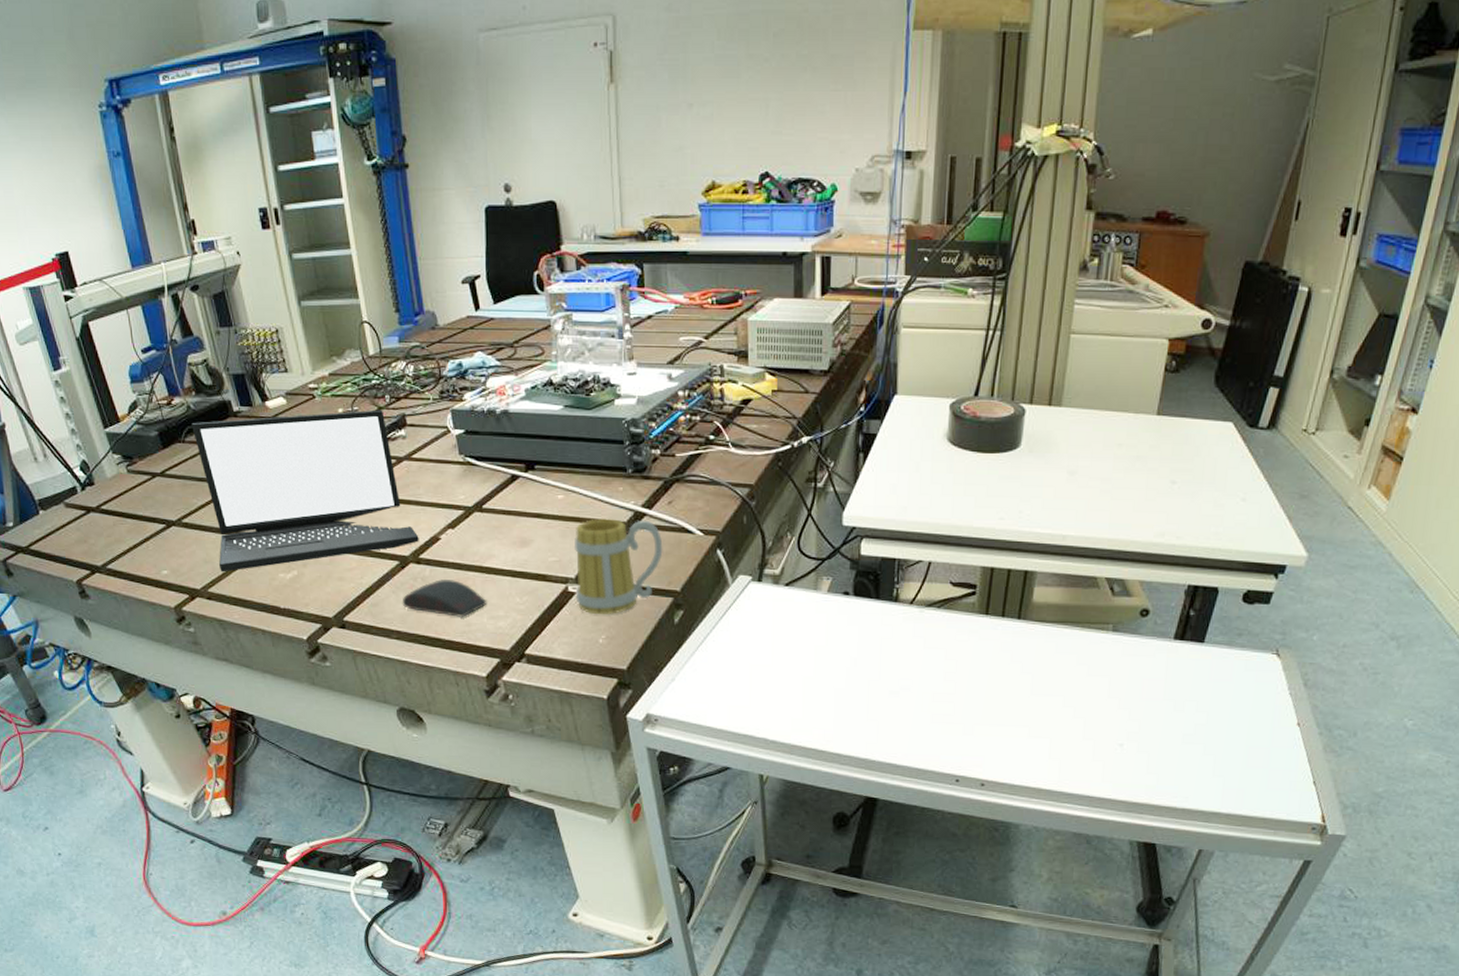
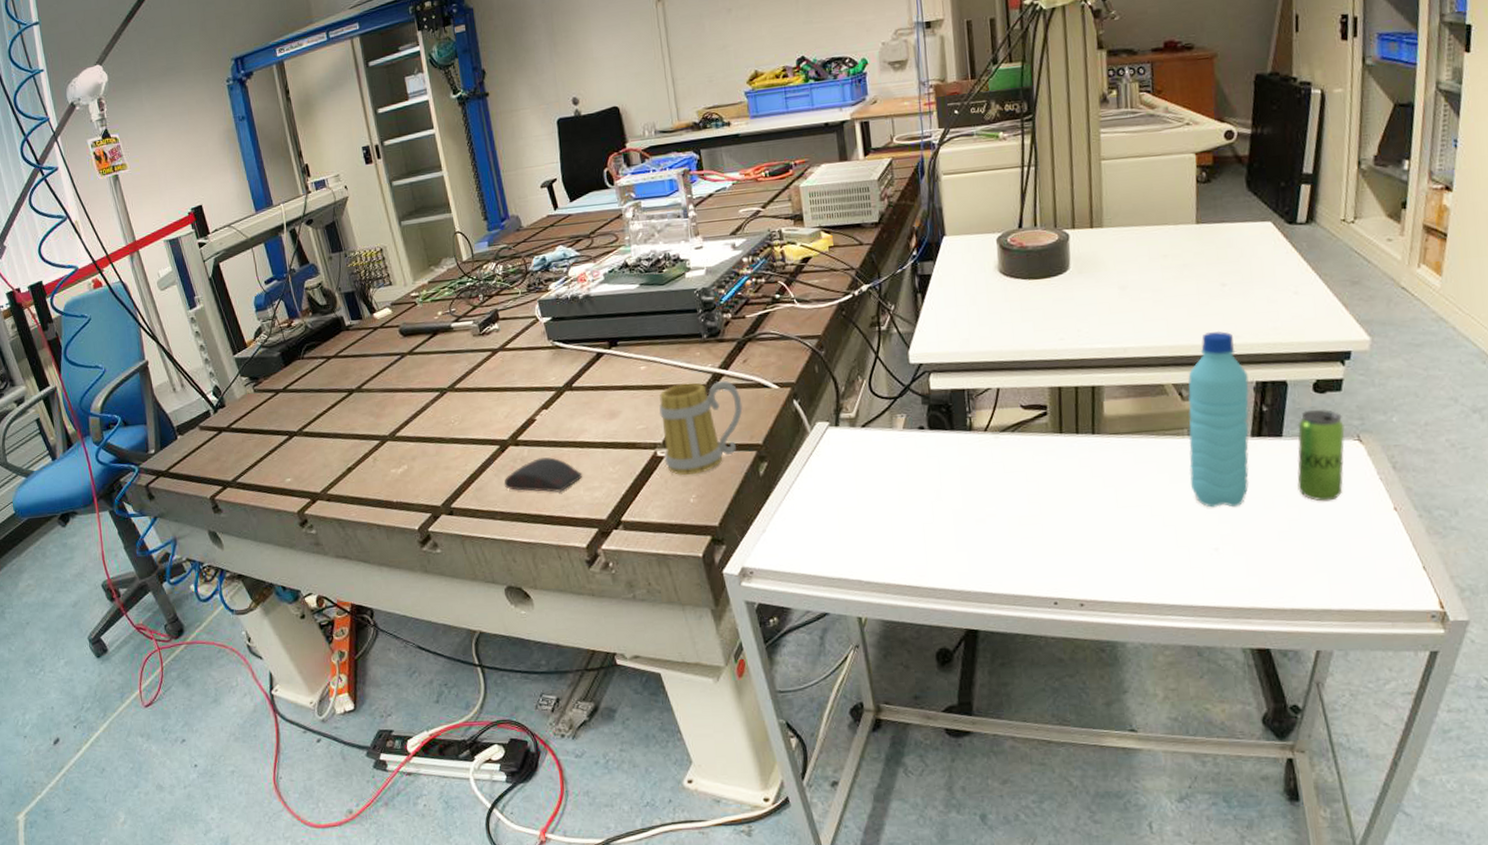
laptop: present [191,409,419,573] -> none [309,308,517,474]
water bottle: none [1106,528,1182,707] -> present [1187,330,1250,508]
beverage can: none [1209,619,1266,710] -> present [1297,408,1346,502]

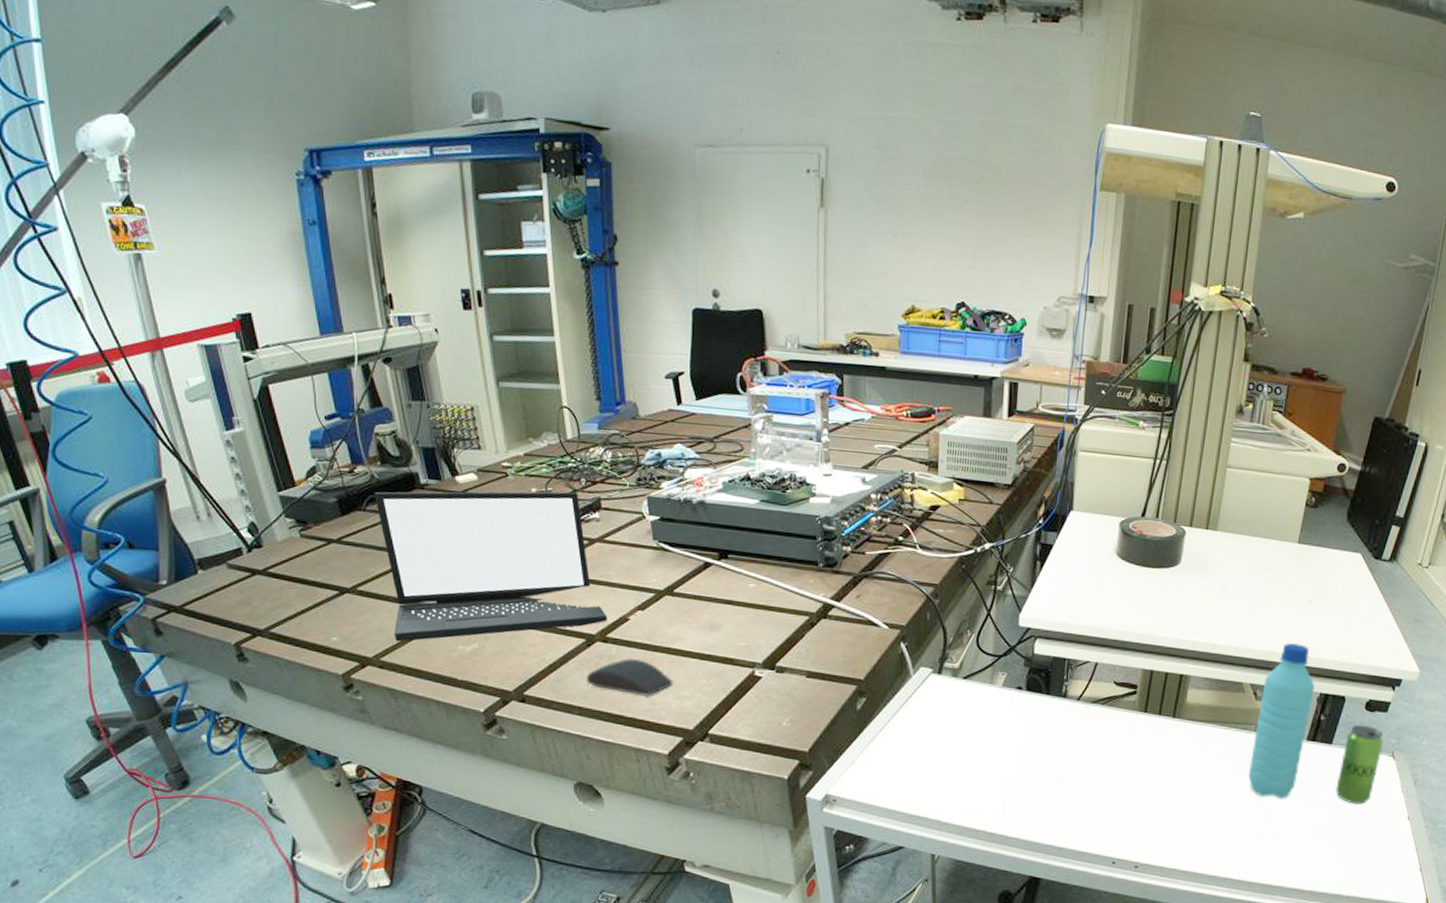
laptop: none [309,308,517,474] -> present [374,491,607,642]
mug: present [659,380,743,476] -> none [761,608,849,700]

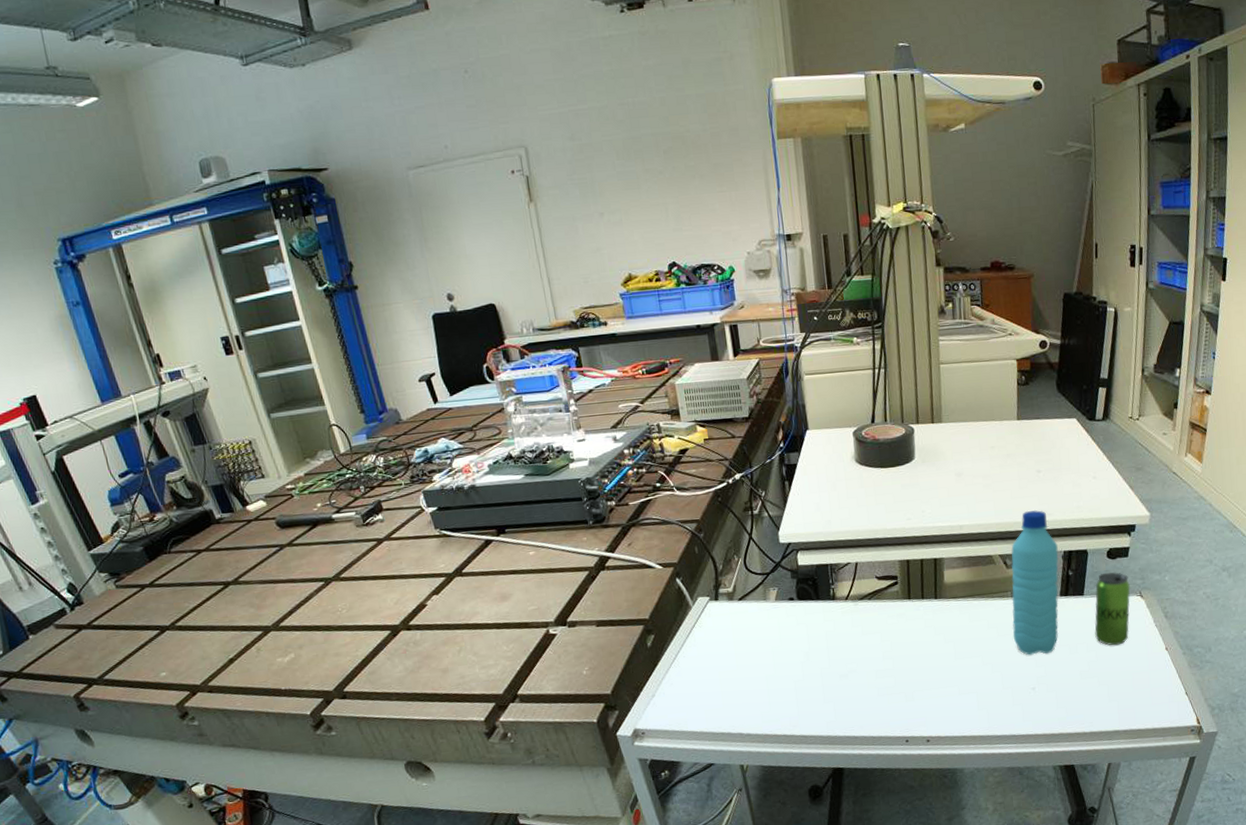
laptop: present [374,491,607,642] -> none [175,499,407,666]
computer mouse: present [586,659,673,696] -> none [397,639,477,672]

